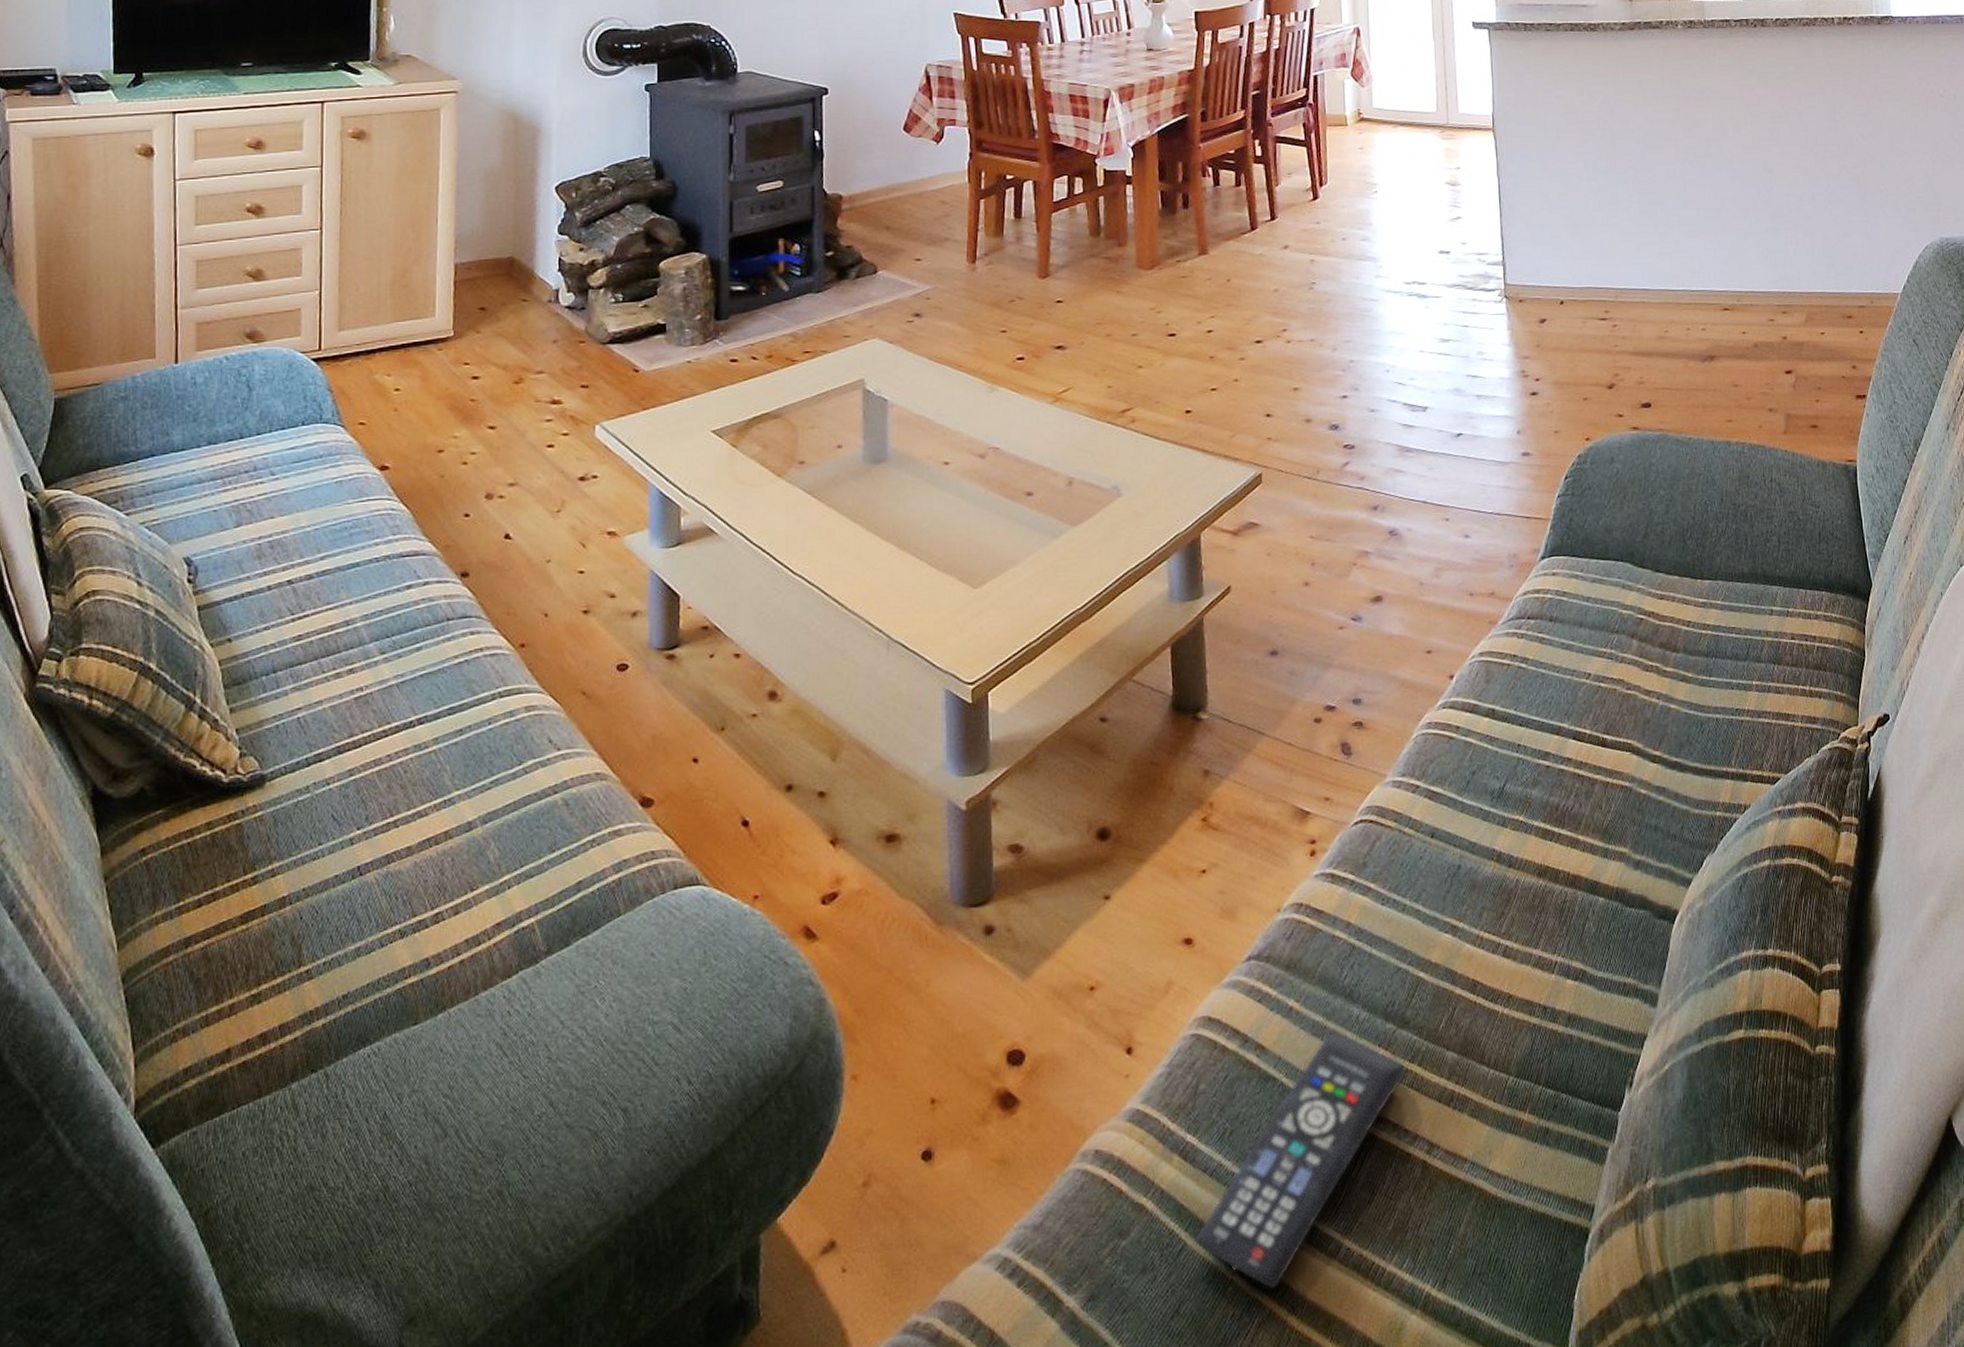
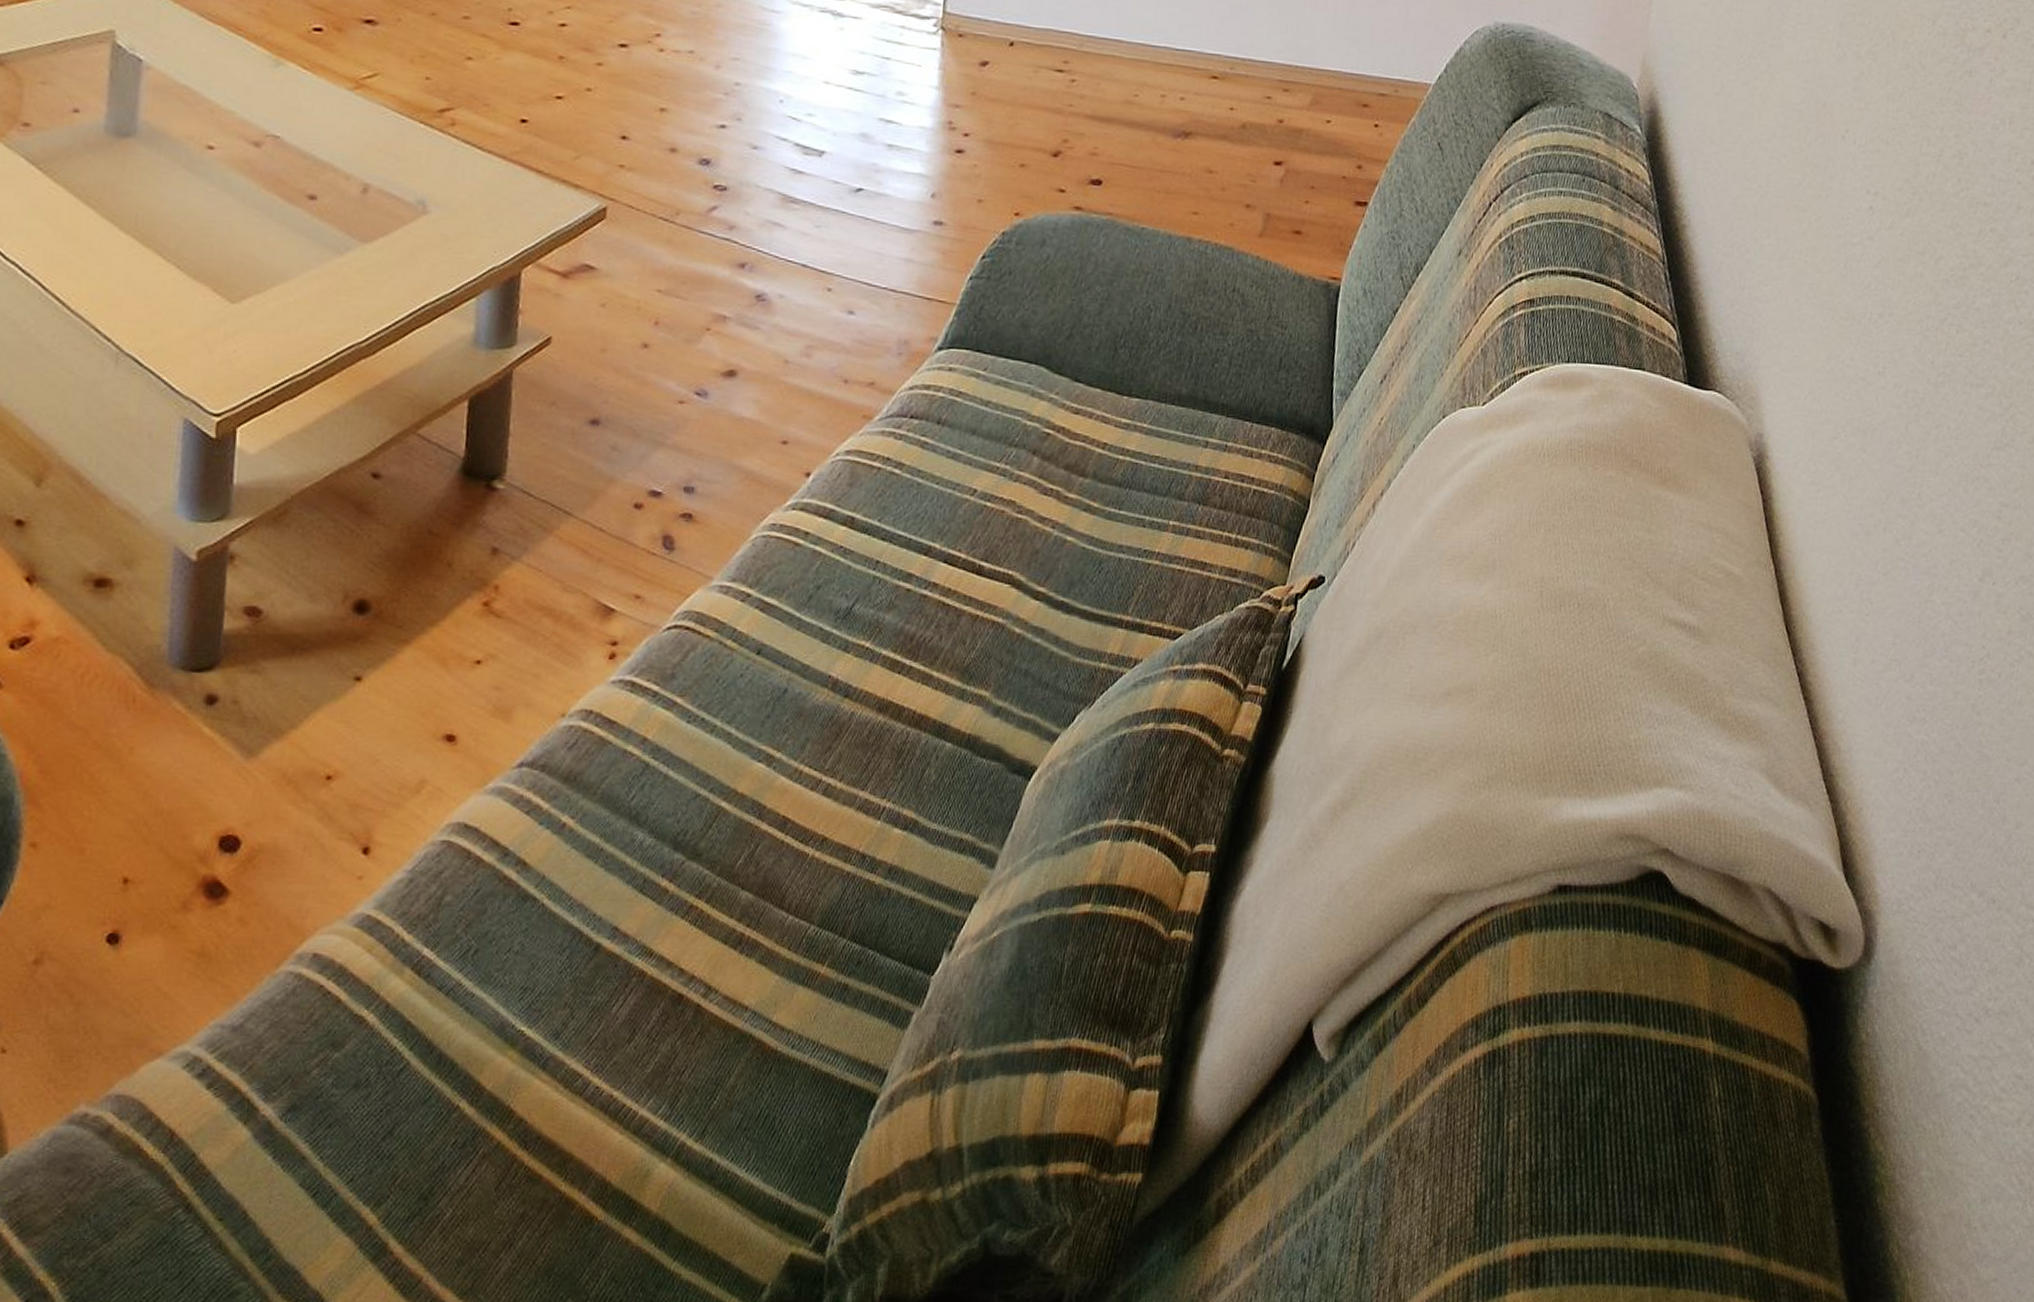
remote control: present [1197,1033,1405,1289] -> none [422,857,689,1120]

